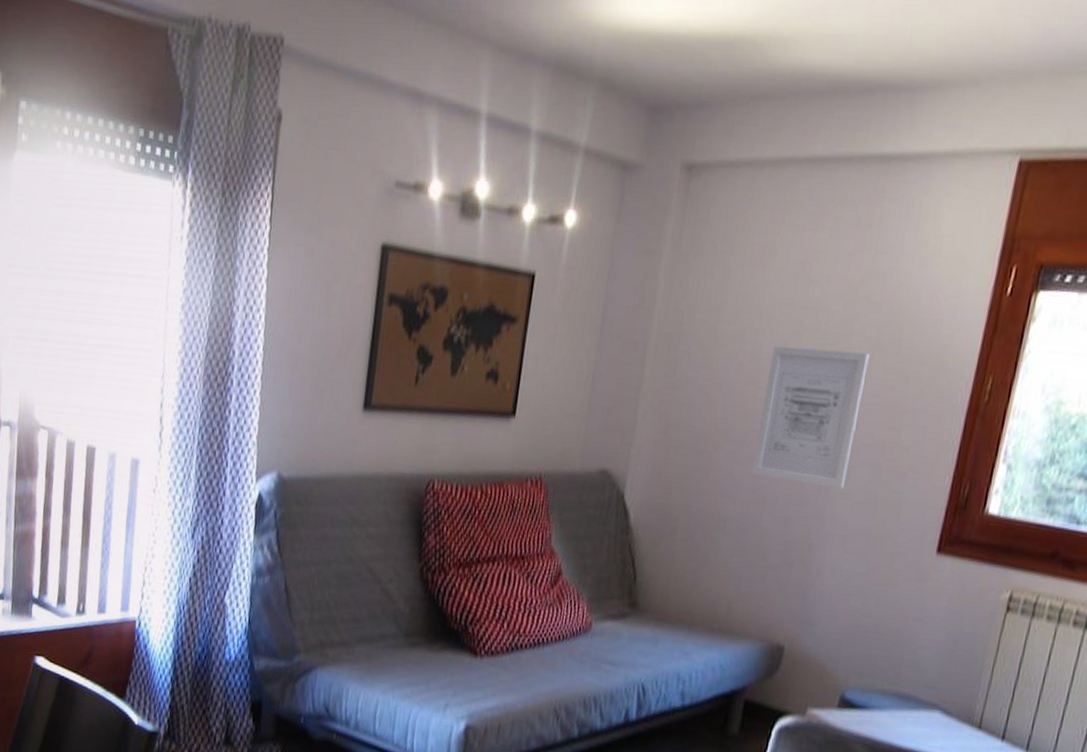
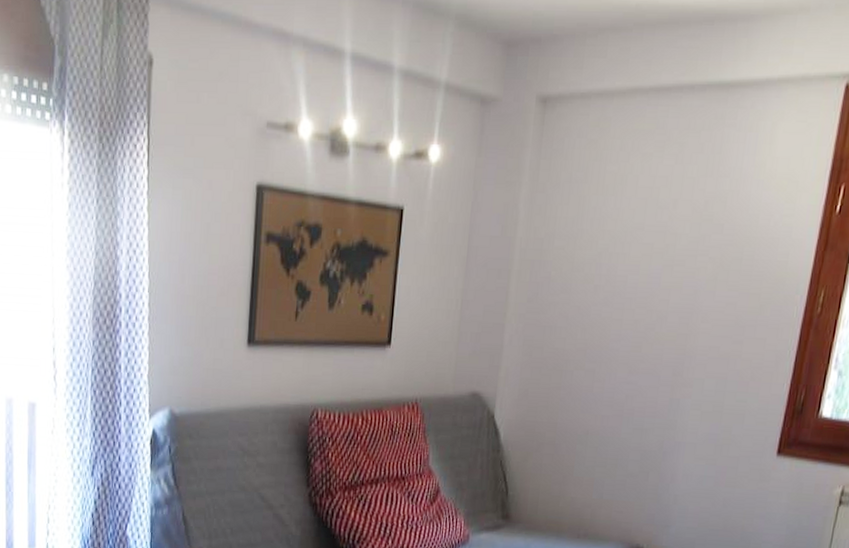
wall art: present [752,345,870,490] -> none [610,268,714,401]

